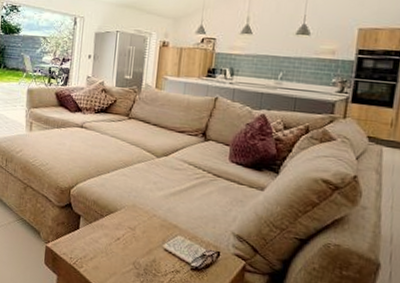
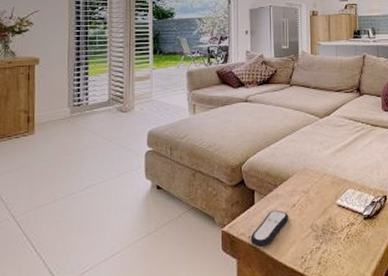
remote control: none [71,238,112,271] -> present [250,209,289,248]

